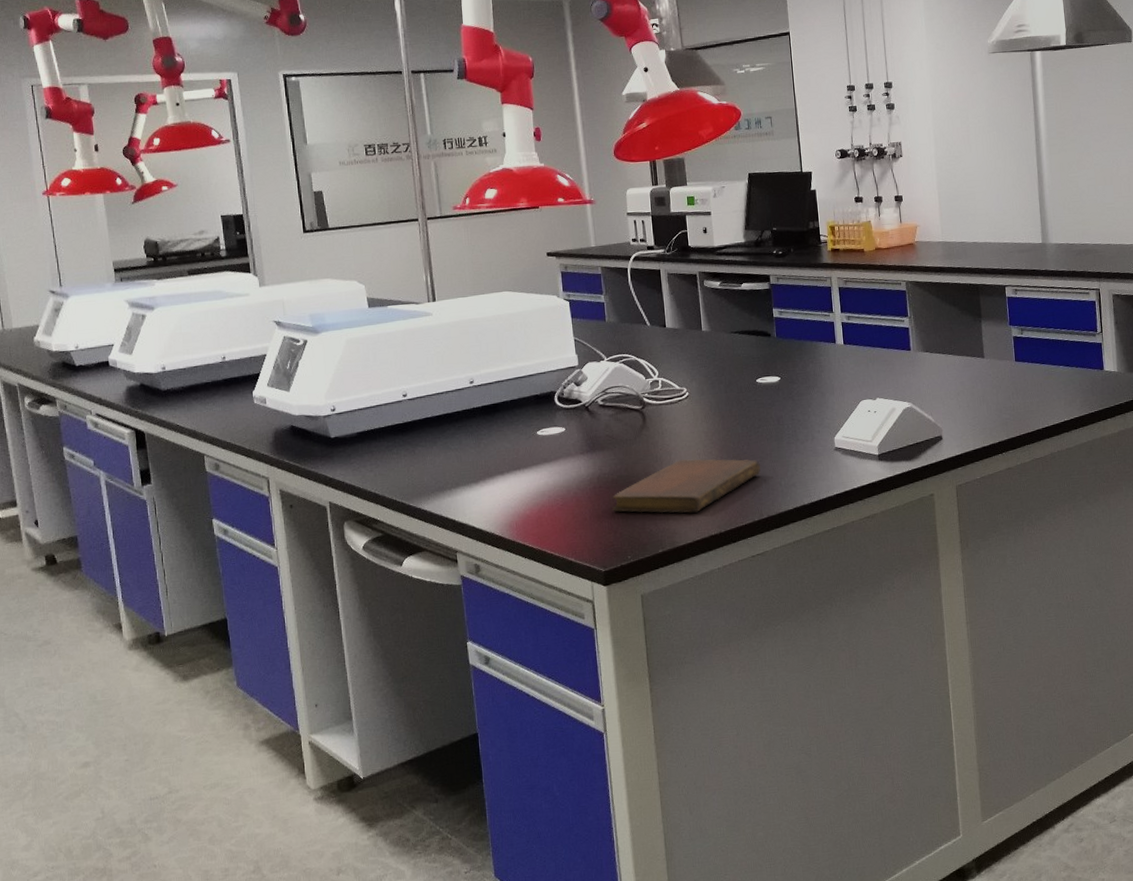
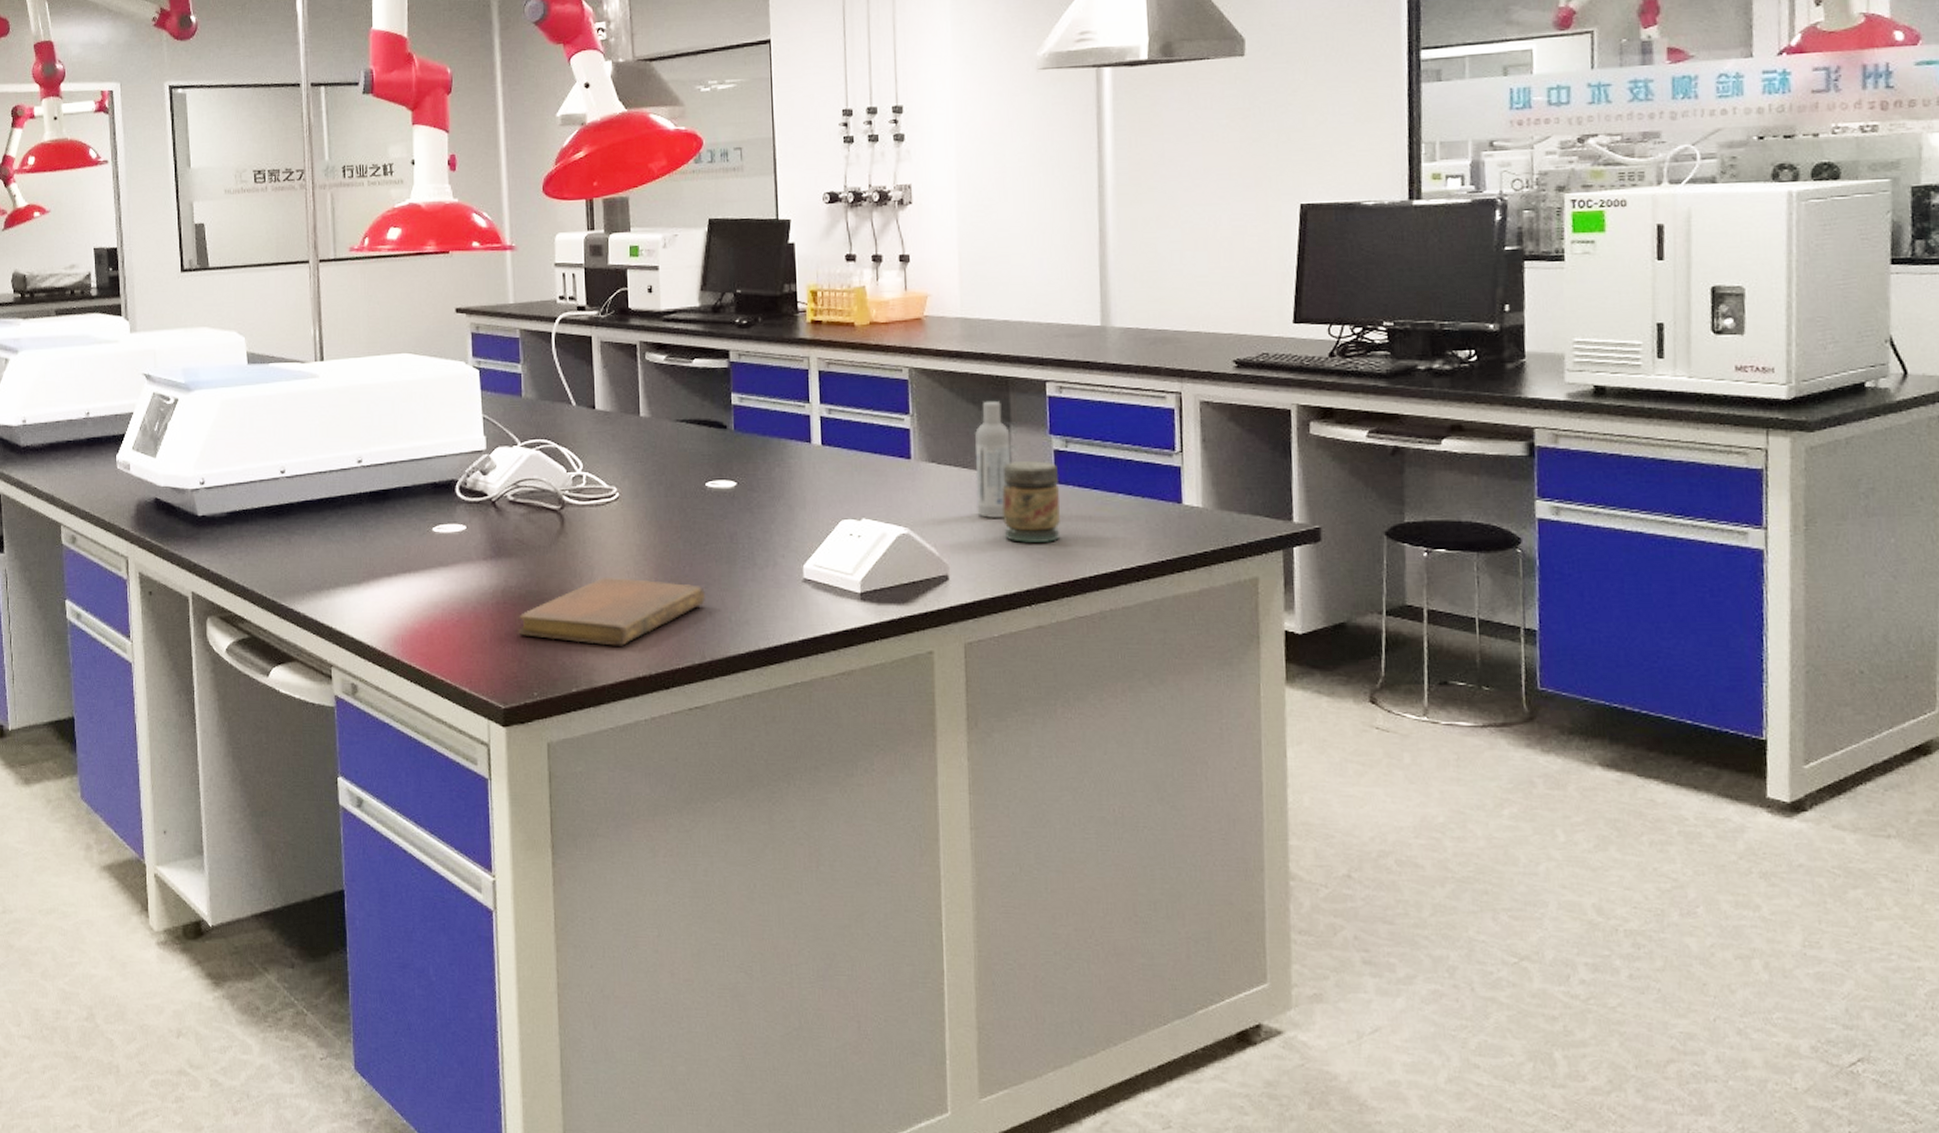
bottle: none [956,302,983,392] -> present [975,400,1011,519]
jar: none [977,345,1021,407] -> present [1002,461,1061,543]

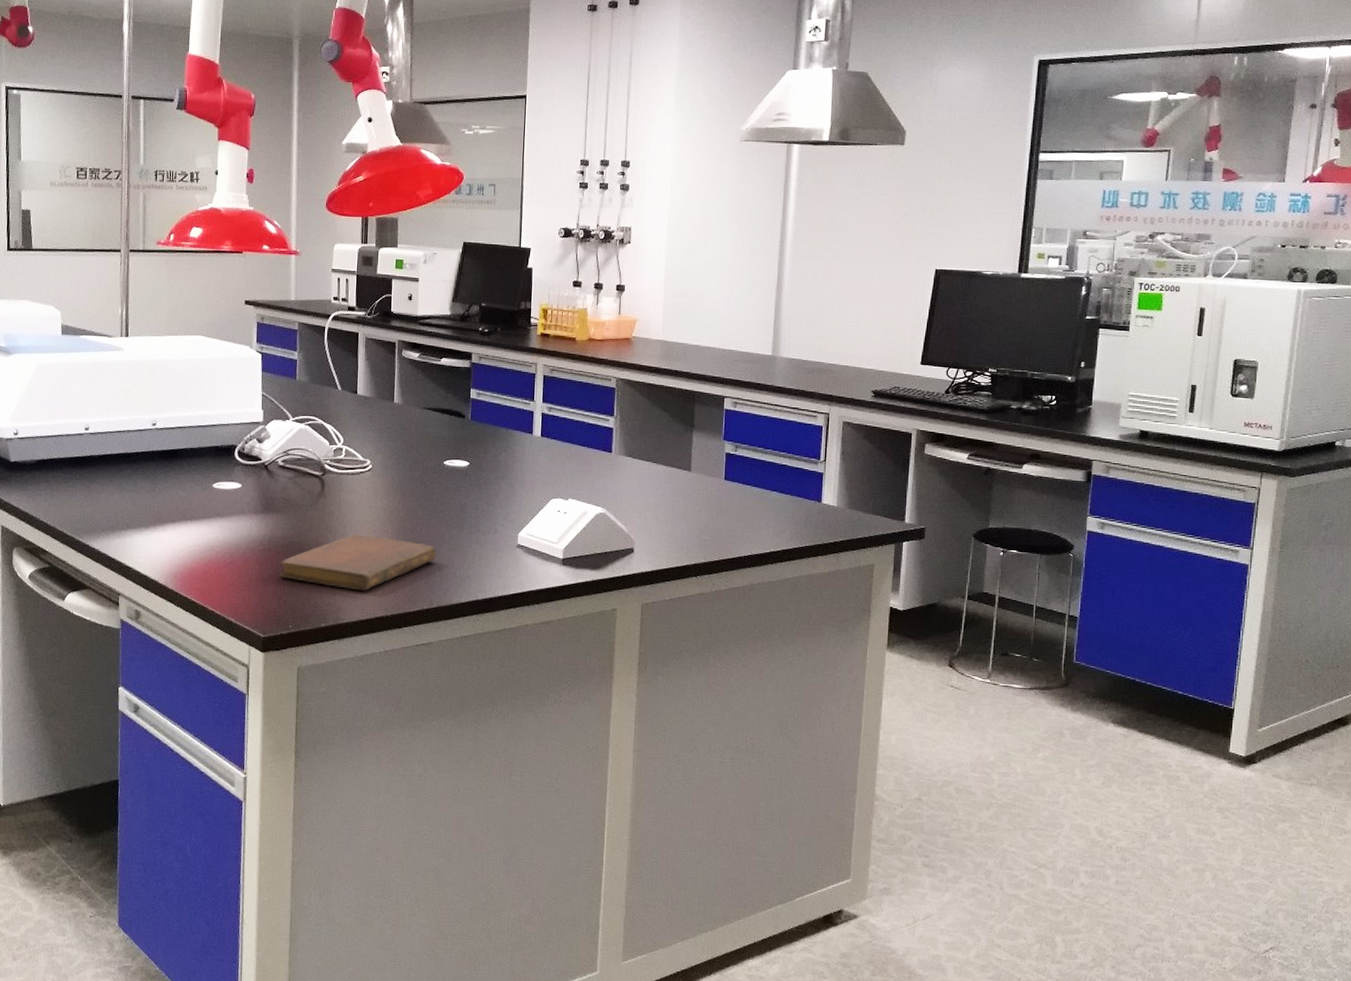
bottle: present [975,400,1011,519] -> none [661,409,693,506]
jar: present [1002,461,1061,543] -> none [681,460,728,527]

